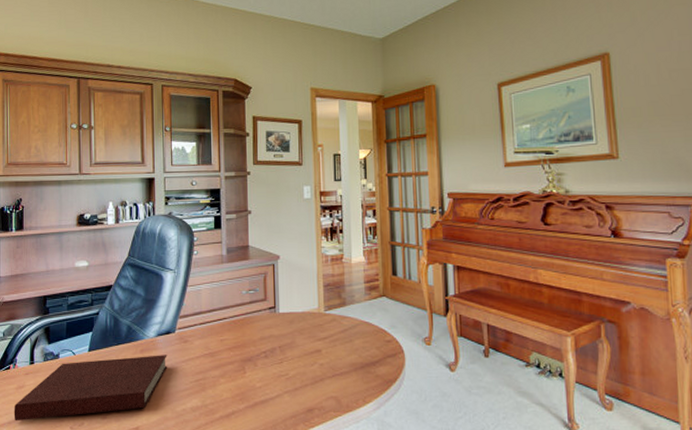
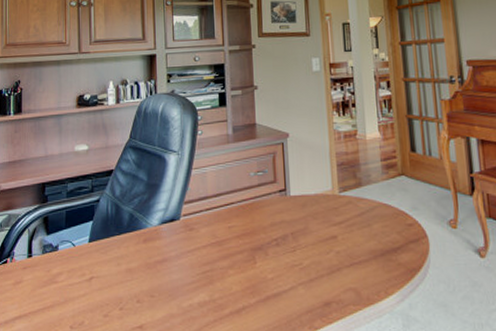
notebook: present [14,355,168,421] -> none [10,244,173,321]

